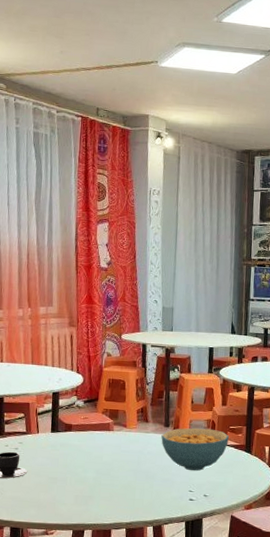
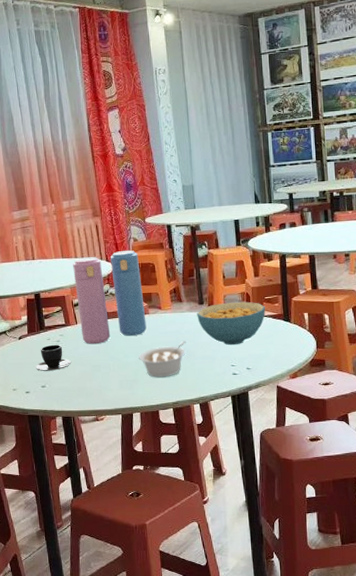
thermos: none [41,364,110,456] -> present [73,250,147,345]
legume: none [97,462,148,497] -> present [138,341,186,378]

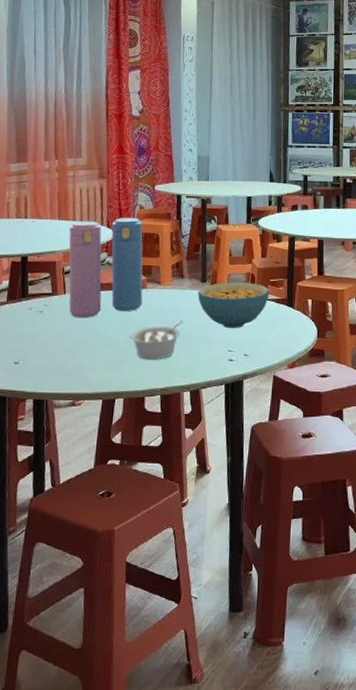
teacup: present [36,344,71,371] -> none [10,315,53,345]

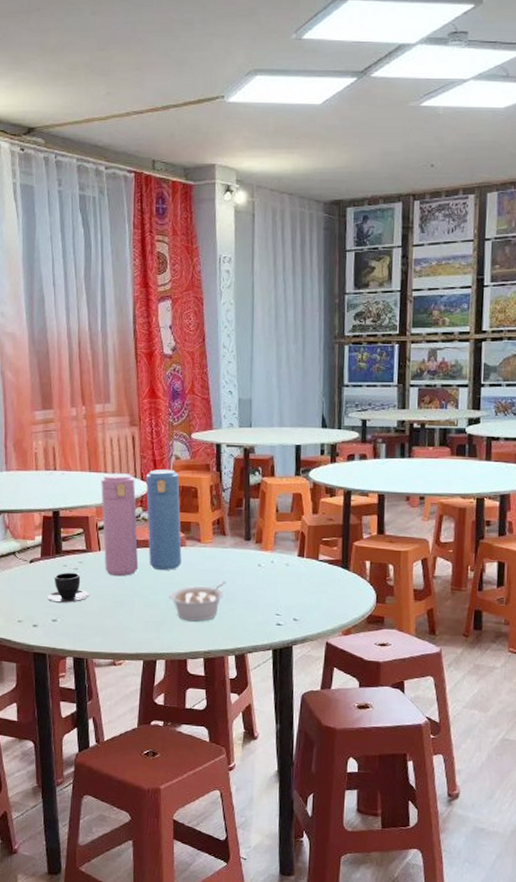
teacup: none [10,315,53,345] -> present [47,572,89,603]
cereal bowl: present [198,282,269,329] -> none [241,540,321,592]

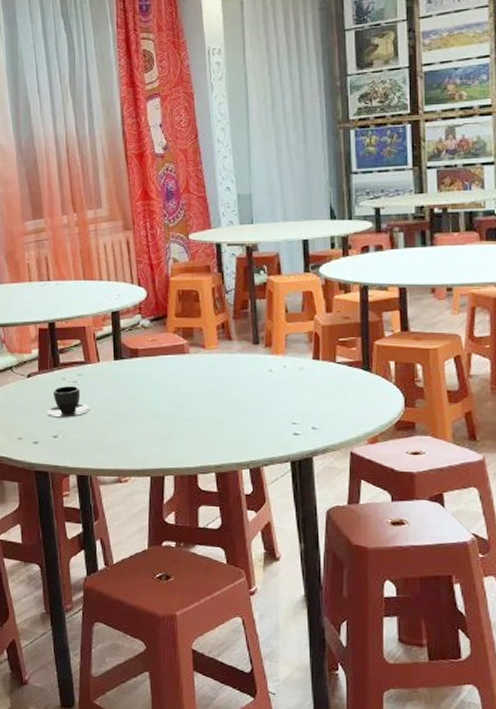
thermos: present [101,469,182,577] -> none [97,274,186,388]
legume: present [169,581,226,622] -> none [174,389,235,434]

